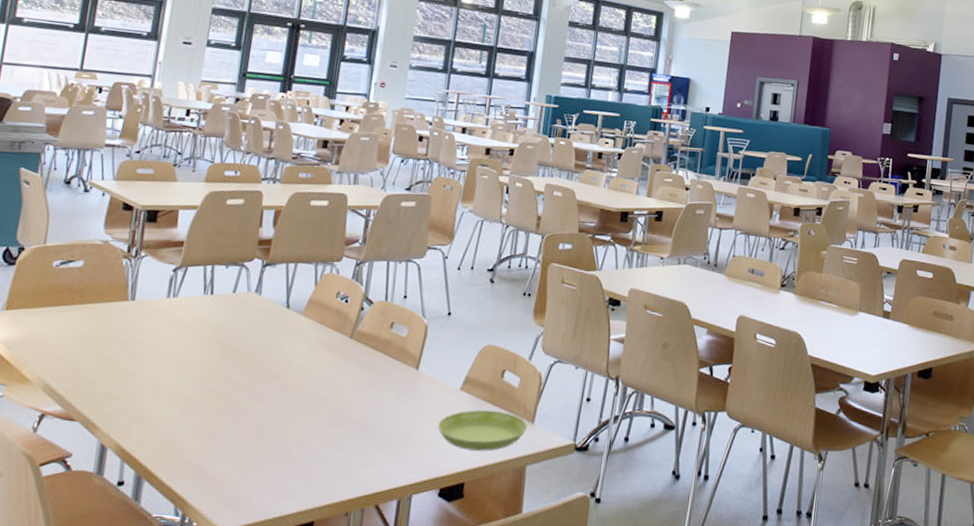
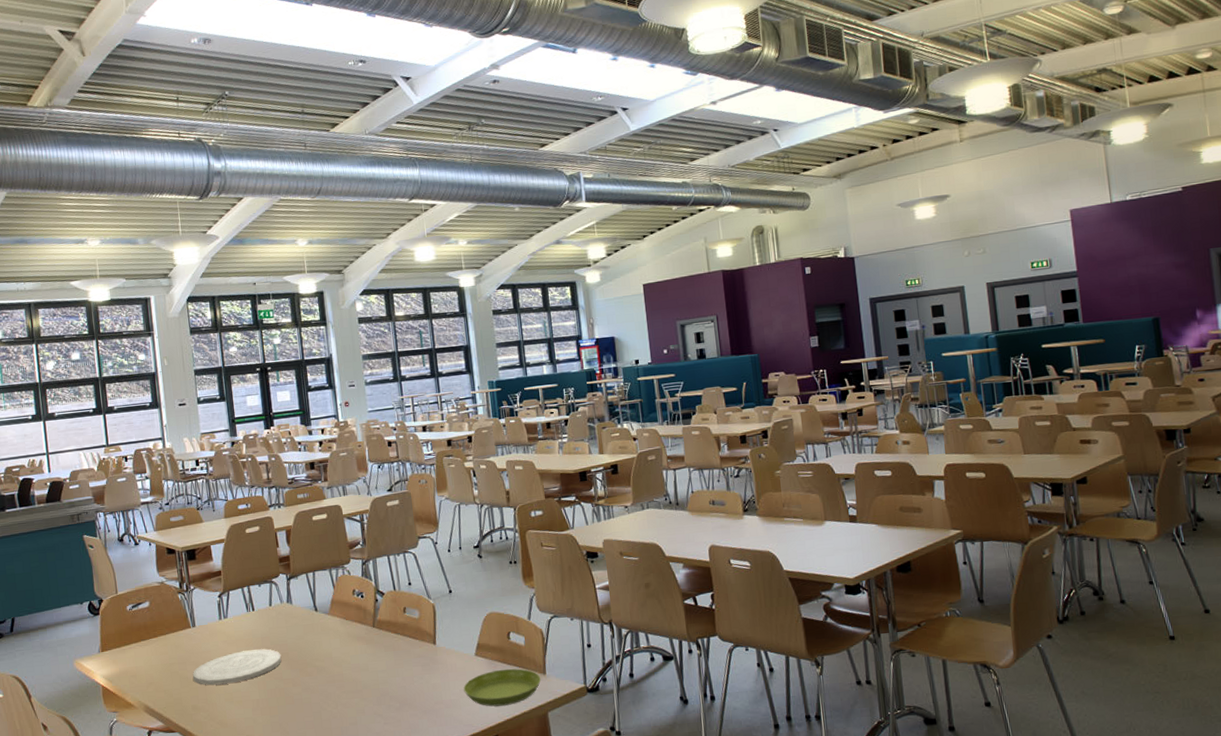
plate: none [115,338,233,375] -> present [193,649,282,686]

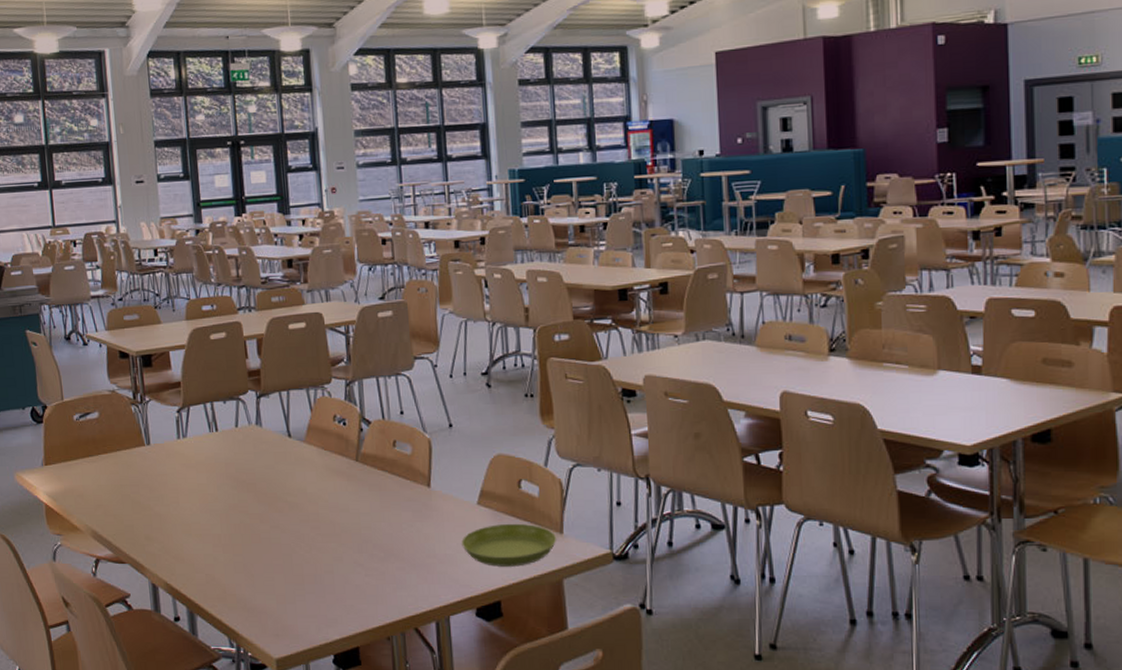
plate: present [193,649,282,686] -> none [146,477,248,514]

